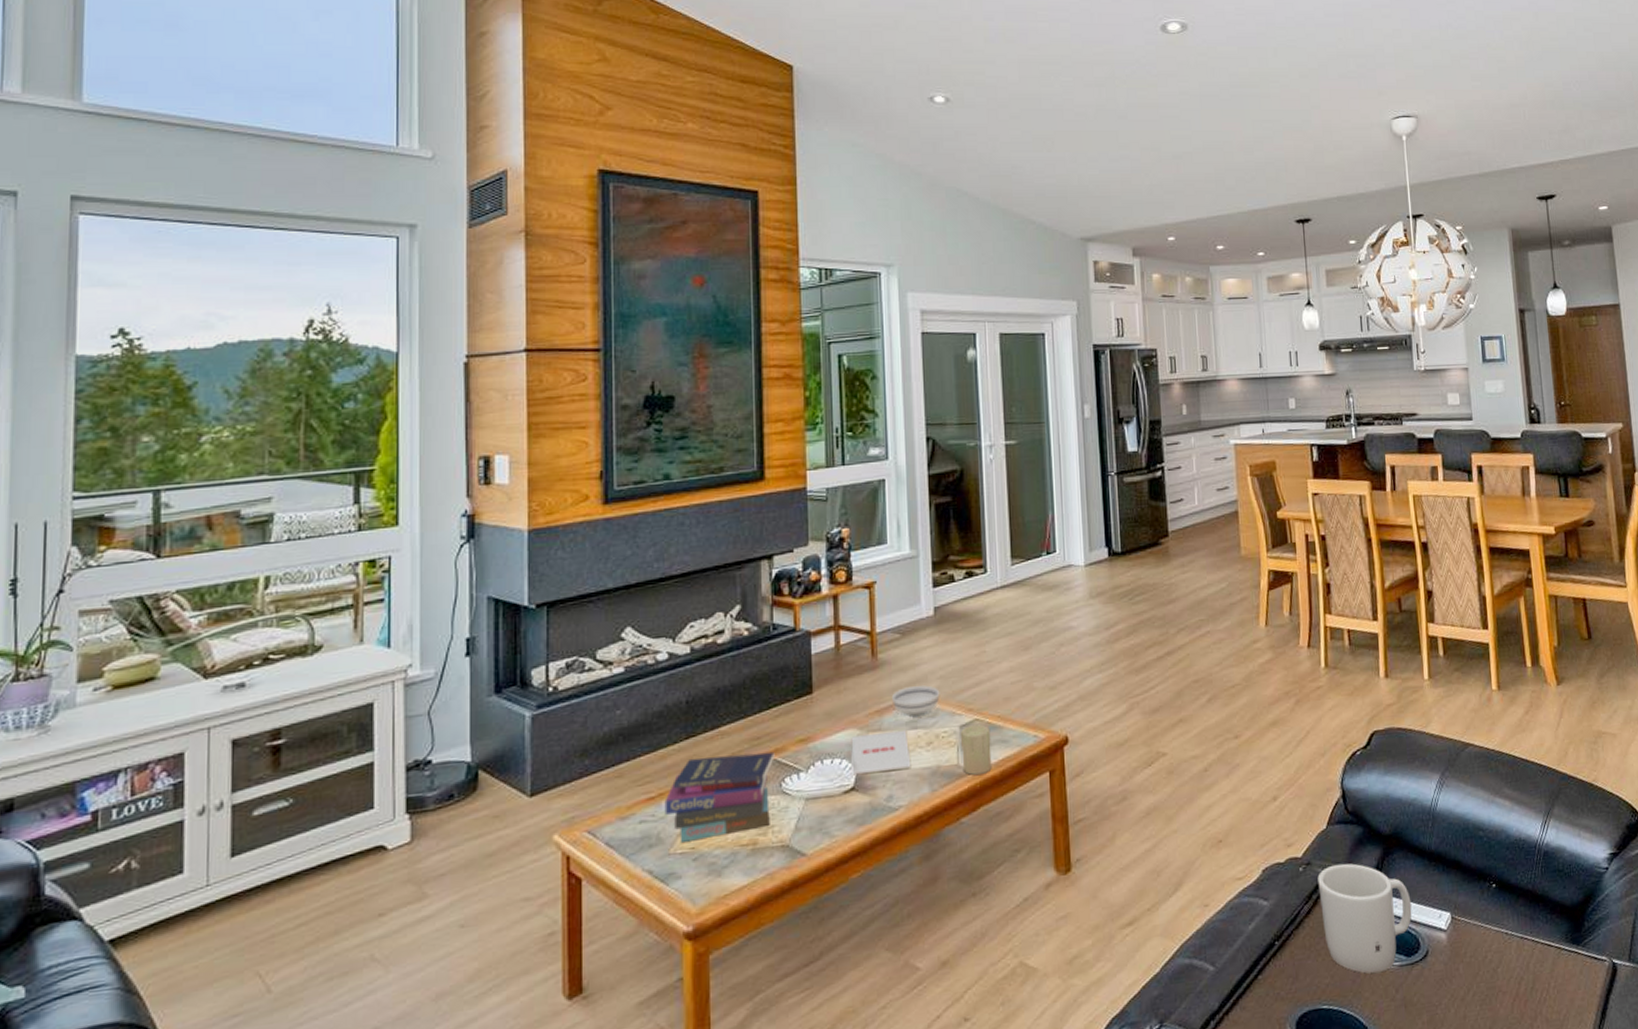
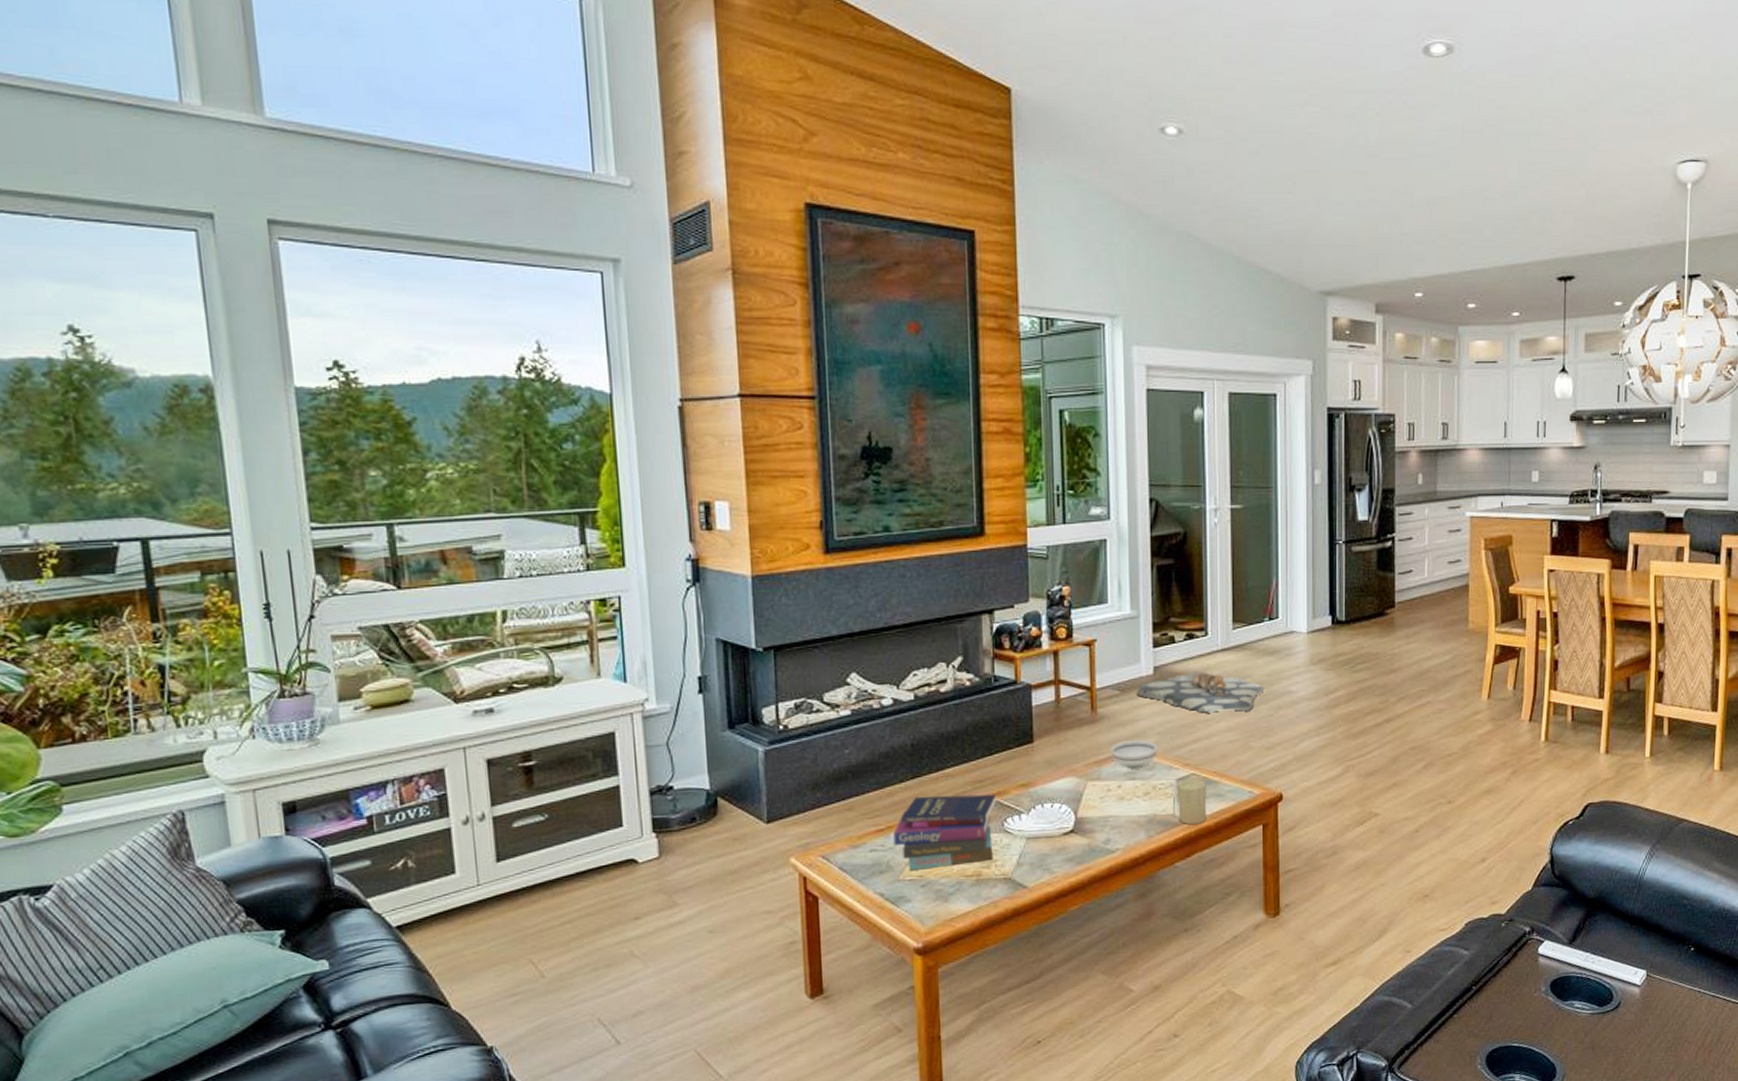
magazine: present [850,729,911,776] -> none [1069,780,1129,820]
dog bed: none [917,609,1046,654] -> present [1137,670,1265,713]
mug: present [1317,863,1412,974] -> none [1519,921,1609,1019]

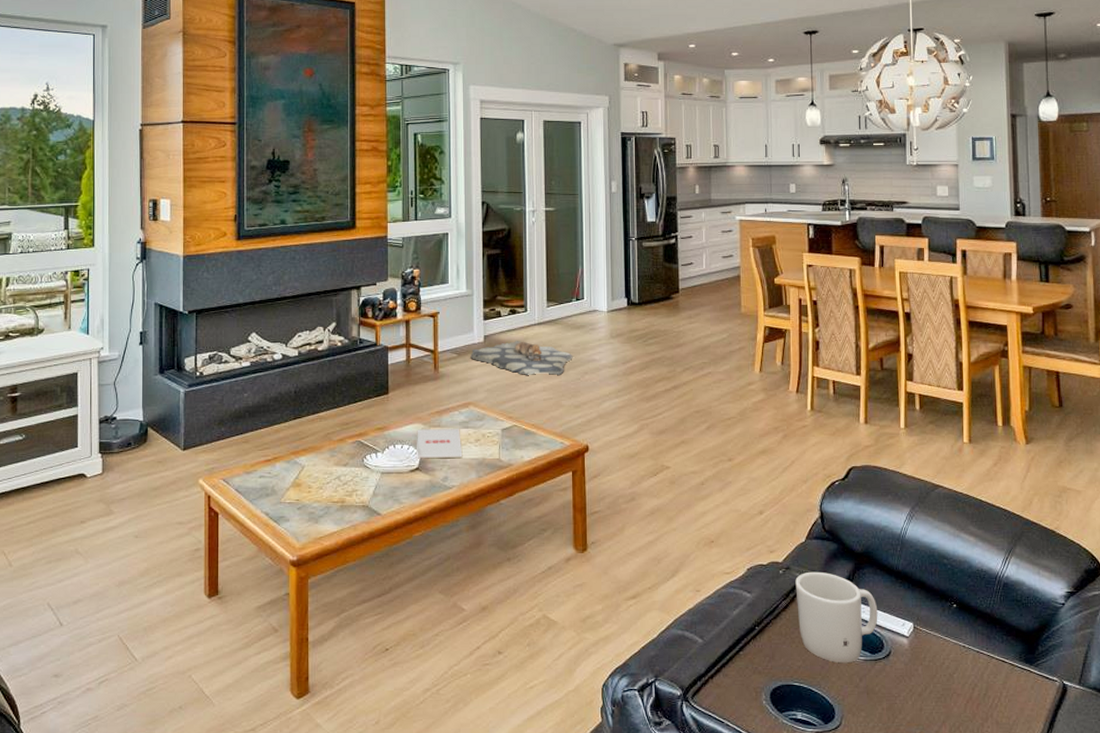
books: present [893,794,997,870] -> none [278,434,359,495]
magazine: none [1069,780,1129,820] -> present [416,428,463,459]
bowl: present [1111,740,1158,768] -> none [449,396,487,418]
candle: present [1176,779,1207,824] -> none [501,430,526,468]
mug: none [1519,921,1609,1019] -> present [795,571,878,664]

